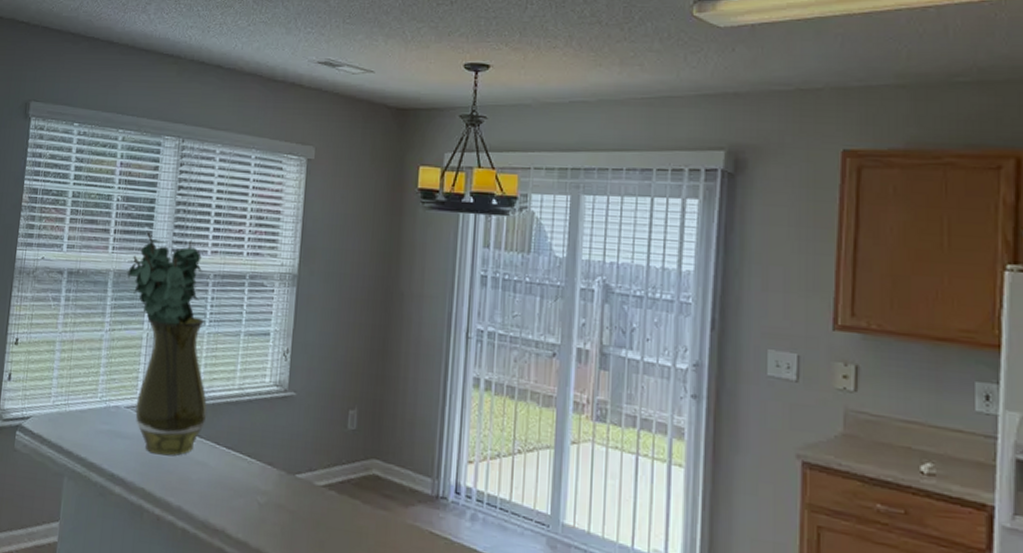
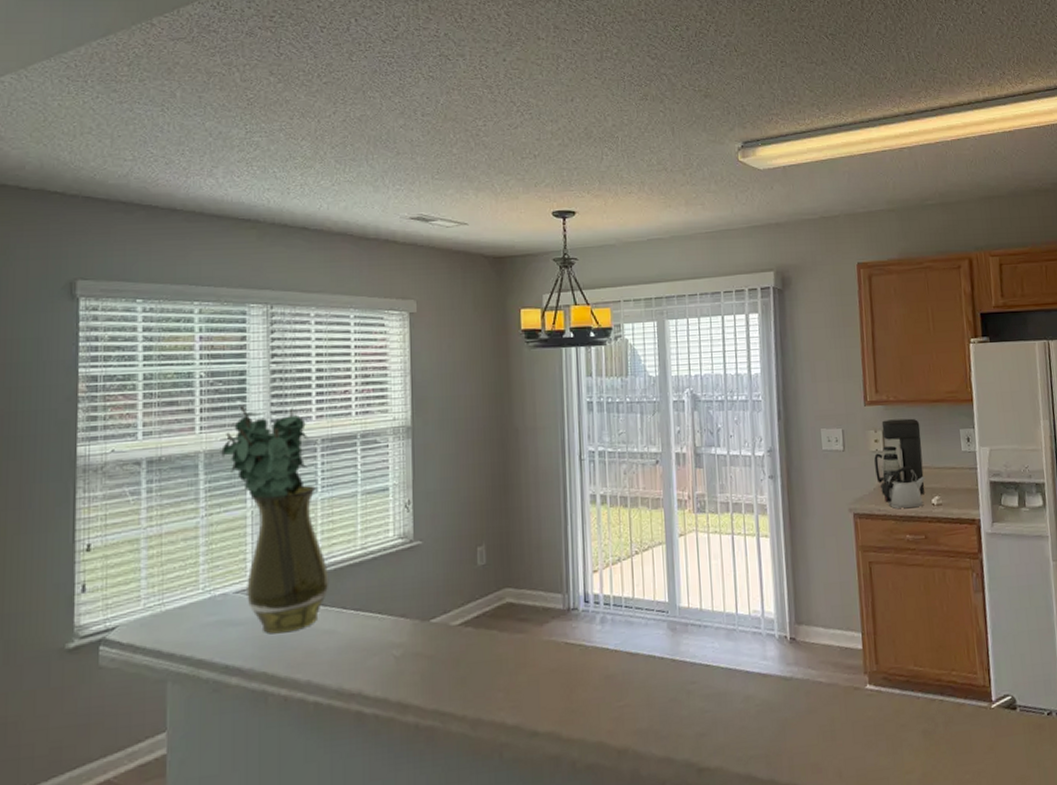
coffee maker: none [840,352,913,457] -> present [874,418,924,495]
kettle: none [849,415,914,472] -> present [884,466,925,510]

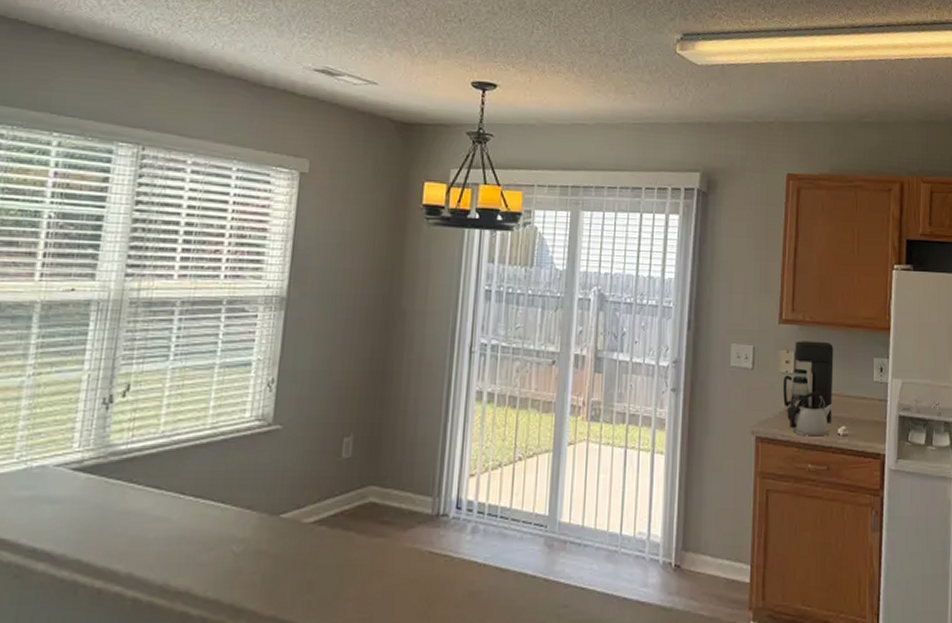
vase: present [221,406,329,634] -> none [61,255,170,517]

